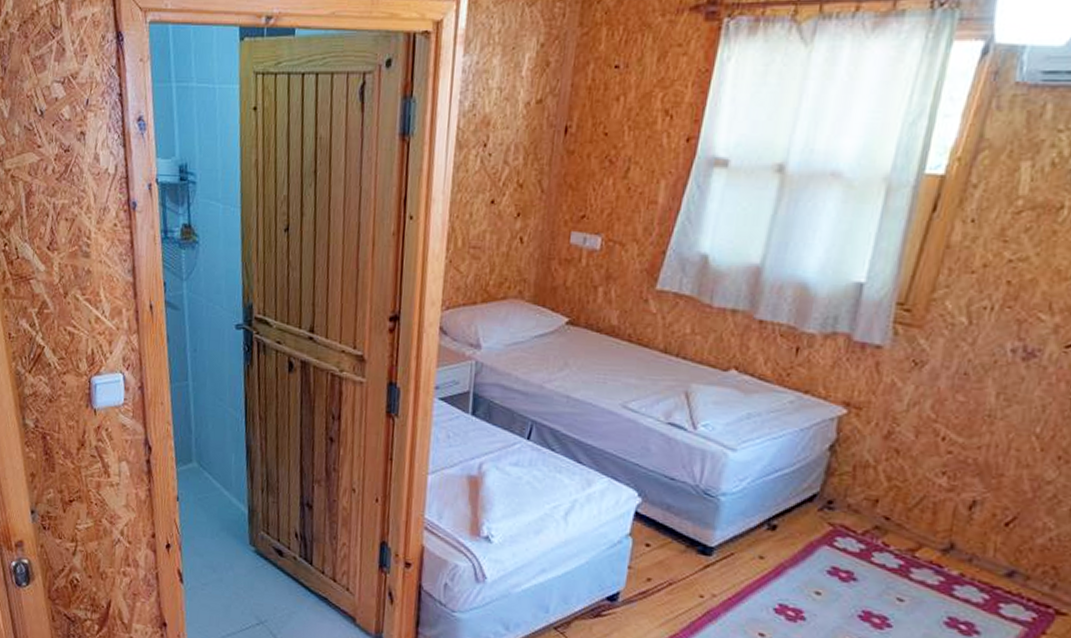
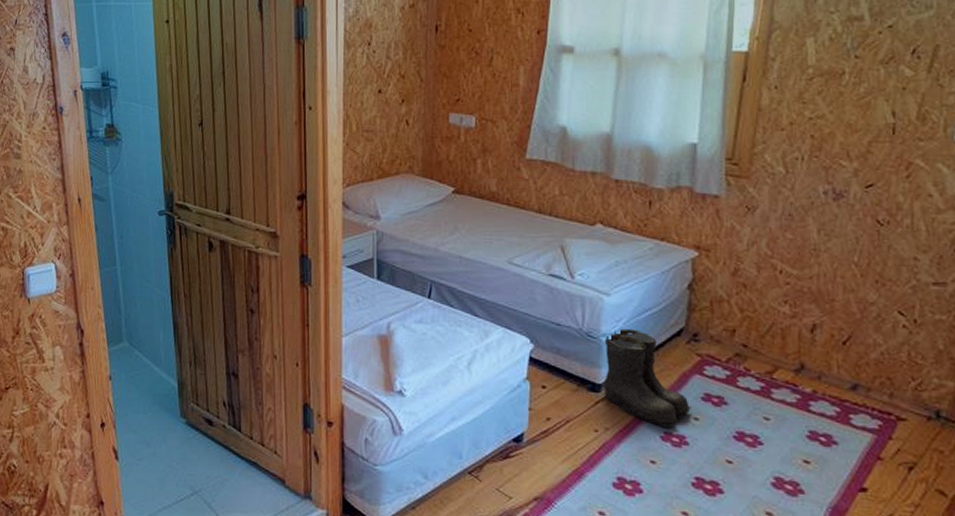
boots: none [715,488,814,600] -> present [603,328,691,428]

